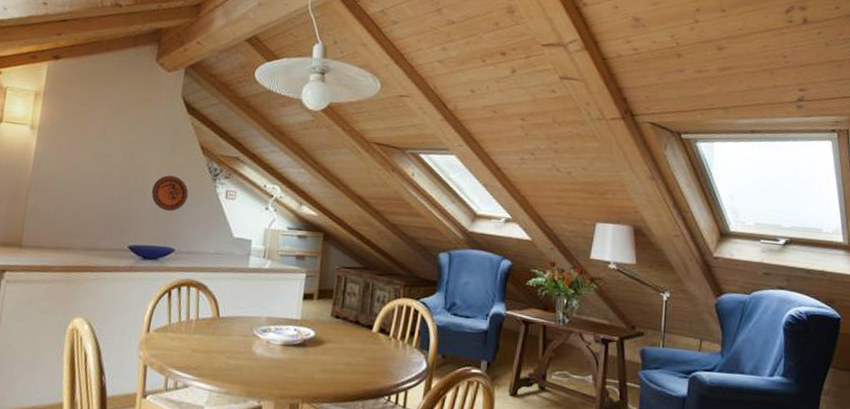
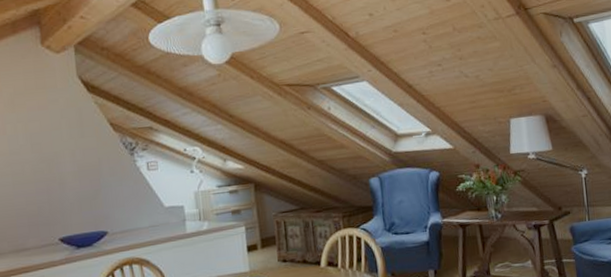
decorative plate: present [152,175,188,211] -> none [69,158,109,196]

